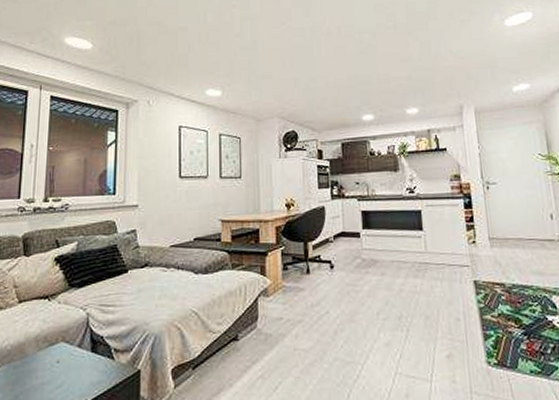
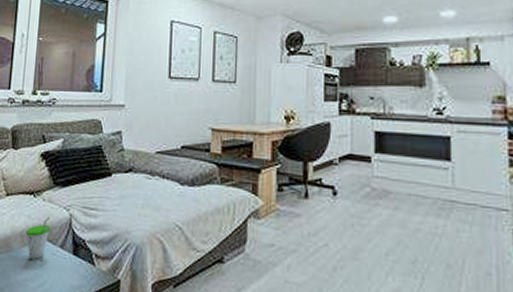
cup: none [40,318,67,364] -> present [25,216,50,261]

